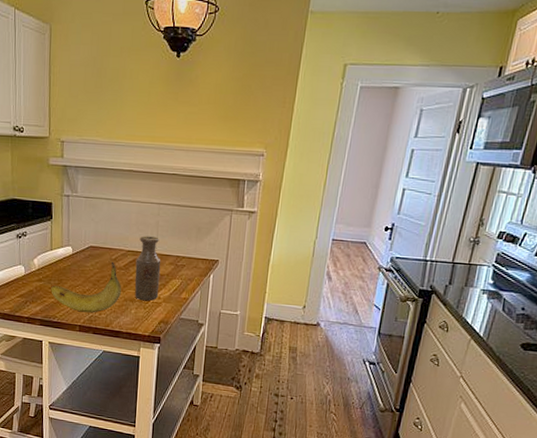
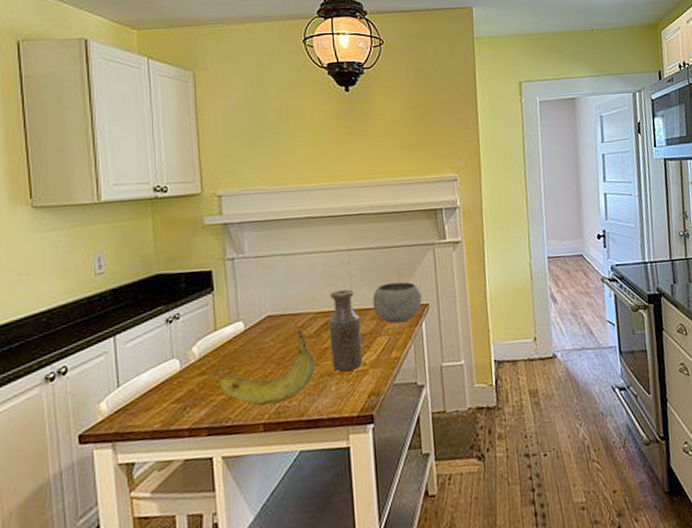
bowl: none [173,237,214,272] -> present [372,282,422,324]

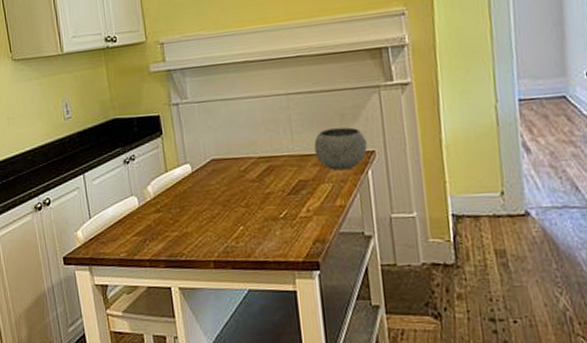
banana: present [219,330,316,405] -> none [172,174,260,244]
bottle: present [328,289,363,373] -> none [270,134,307,218]

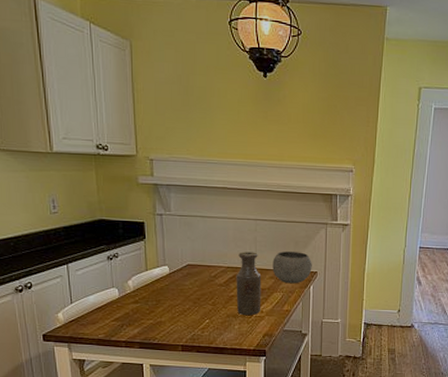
bottle: none [270,134,307,218] -> present [236,252,262,316]

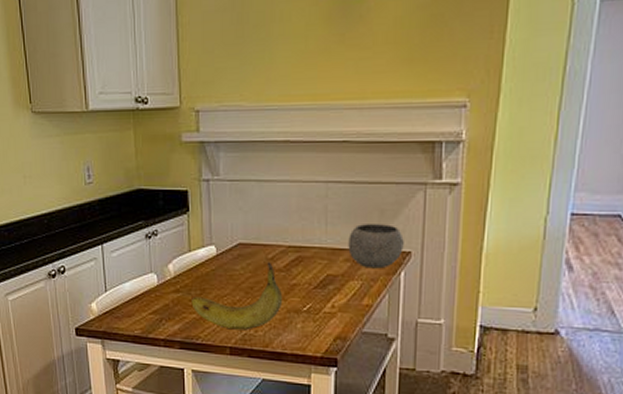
banana: none [148,278,224,332] -> present [191,261,283,331]
bottle: present [236,252,262,316] -> none [299,225,333,312]

